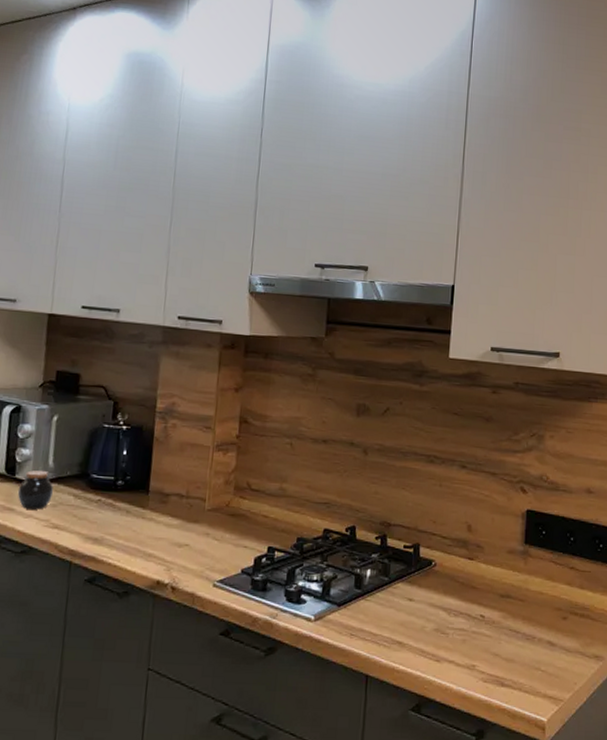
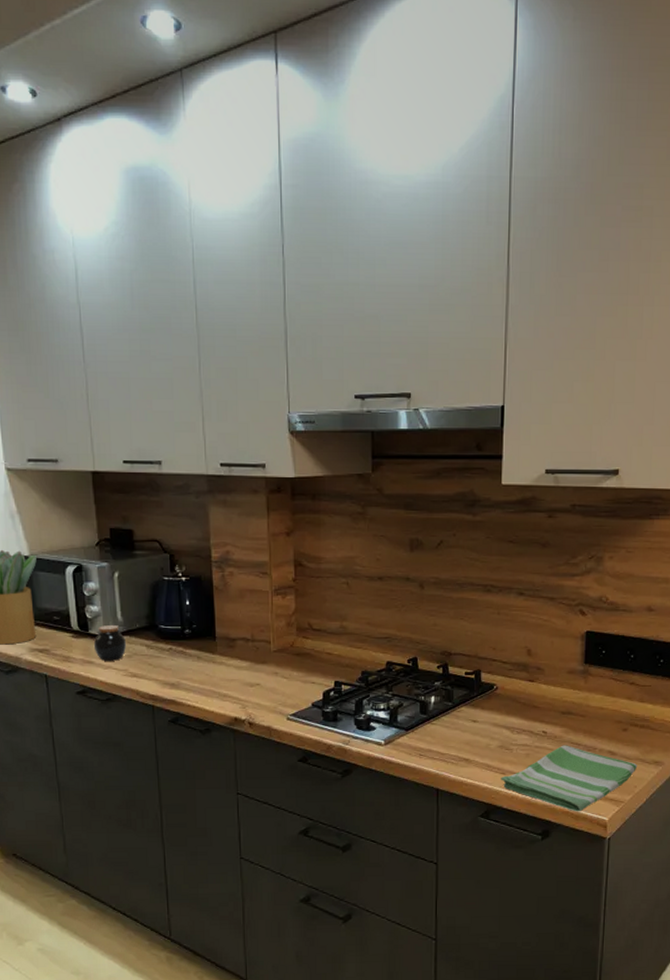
dish towel: none [435,632,578,710] -> present [501,745,638,812]

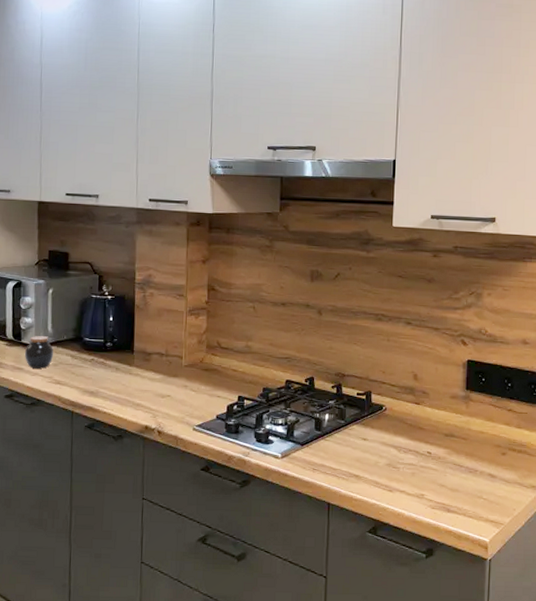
dish towel: present [501,745,638,812] -> none [388,466,516,532]

